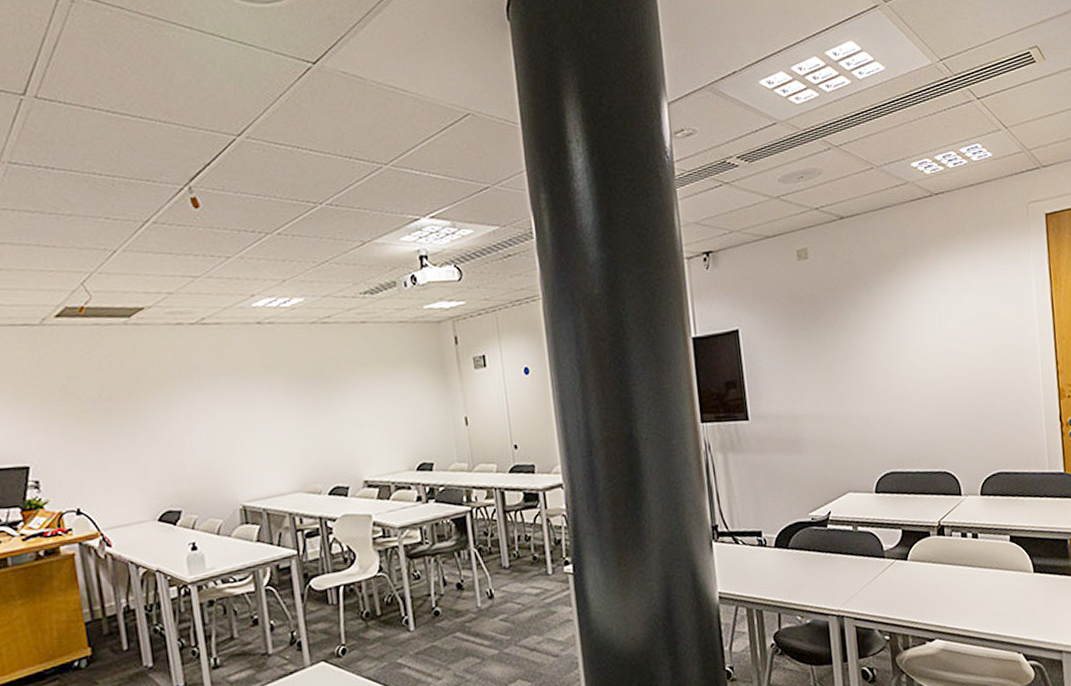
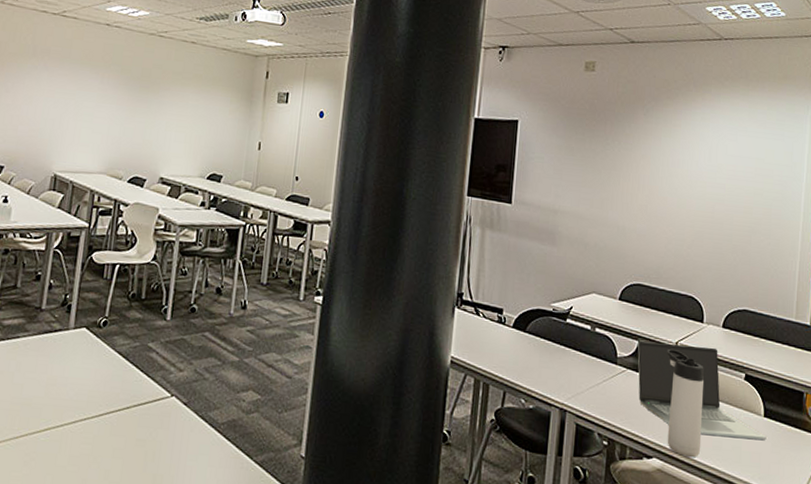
laptop: none [902,517,1039,606] -> present [637,341,767,440]
thermos bottle: none [931,528,980,631] -> present [667,348,704,458]

